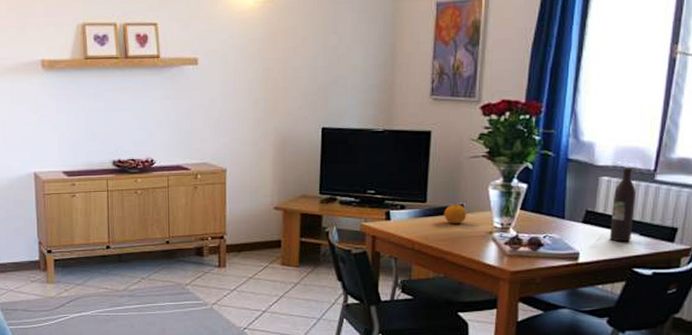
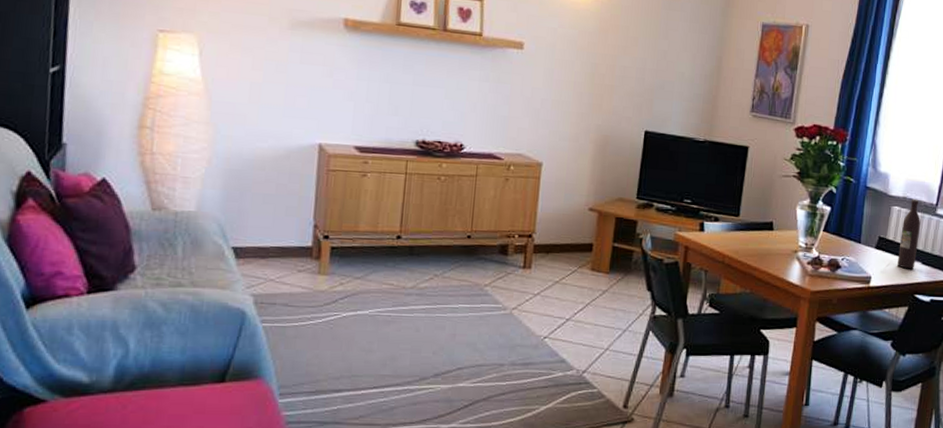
fruit: present [444,201,467,224] -> none [754,218,776,241]

